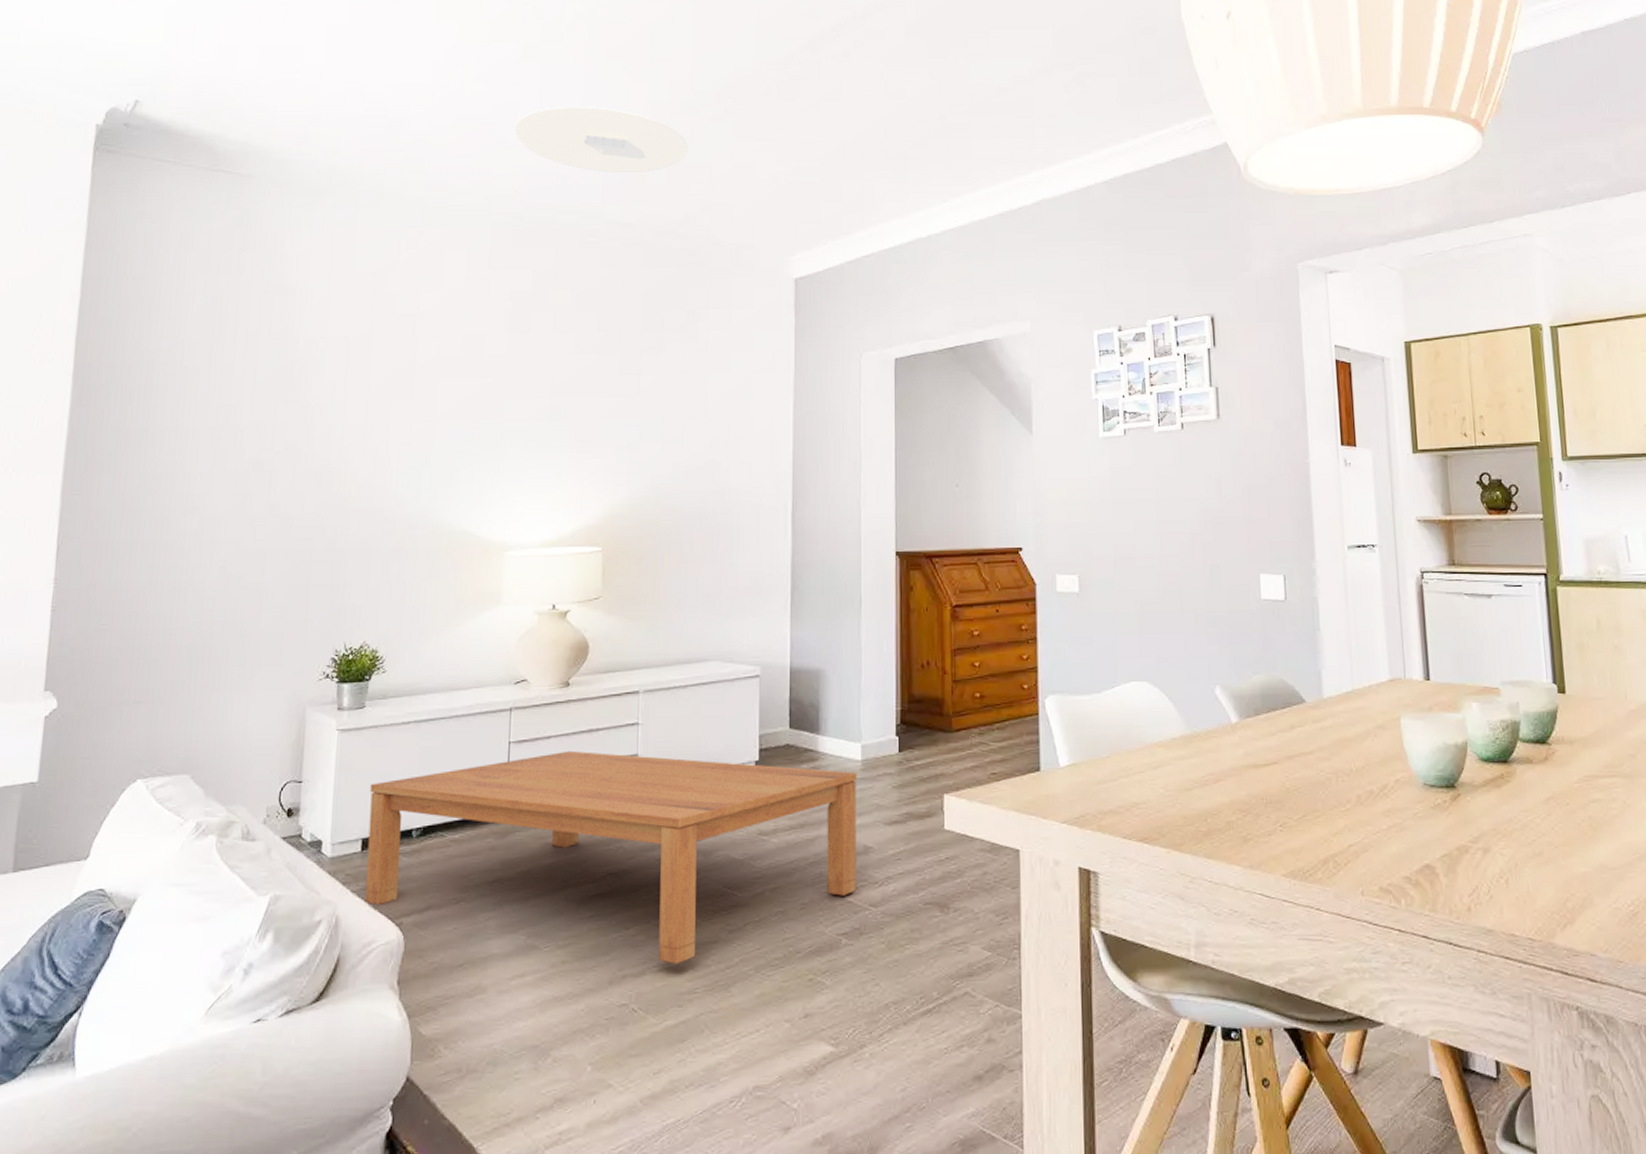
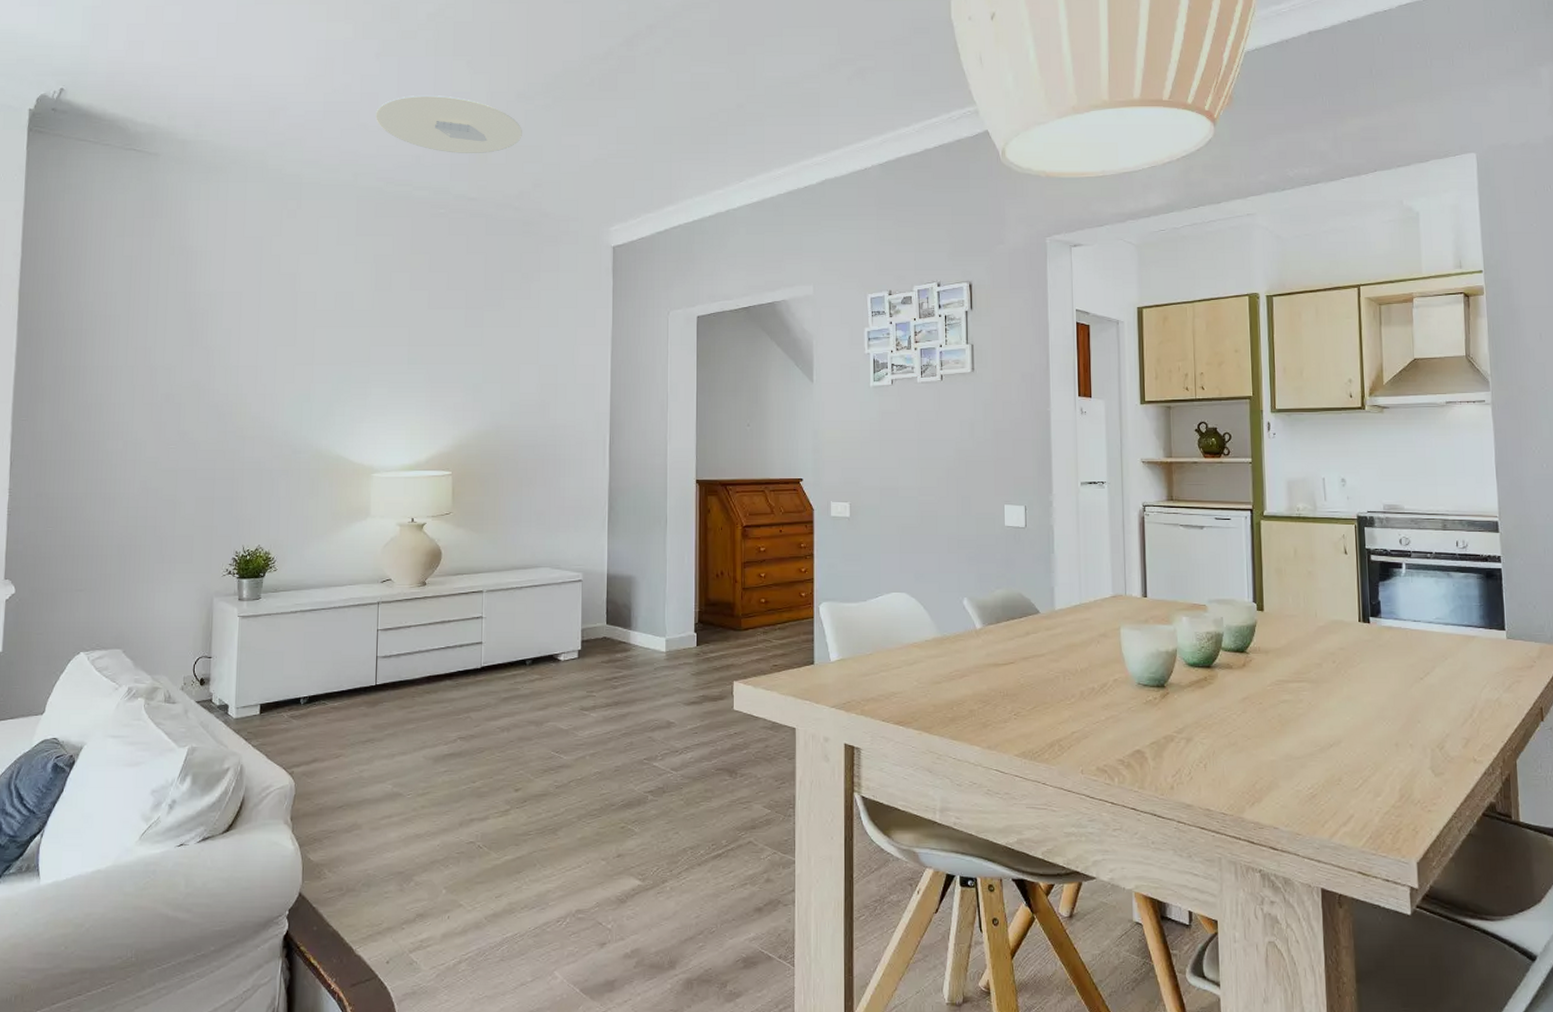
coffee table: present [365,750,858,964] -> none [263,638,663,811]

